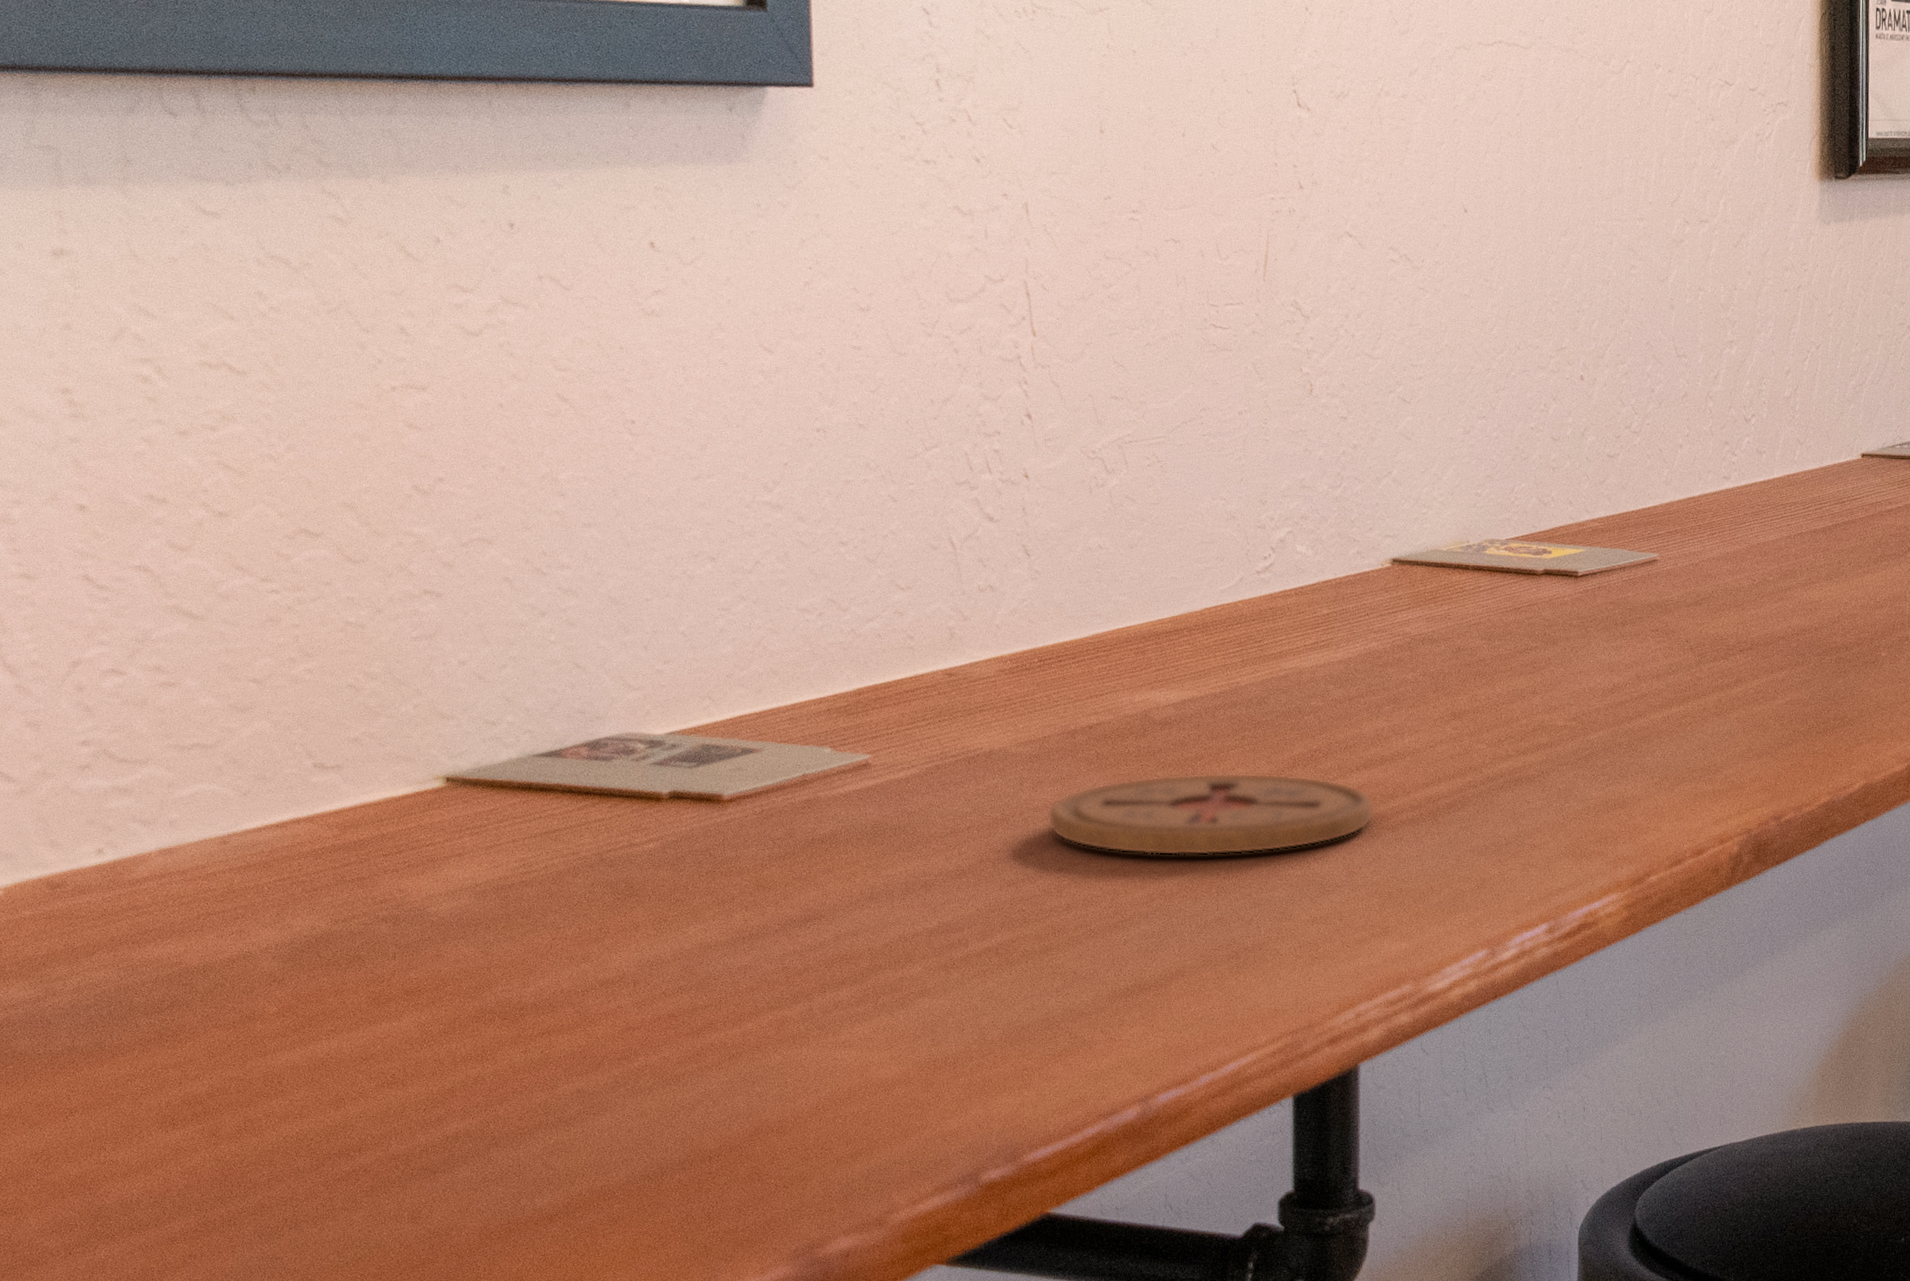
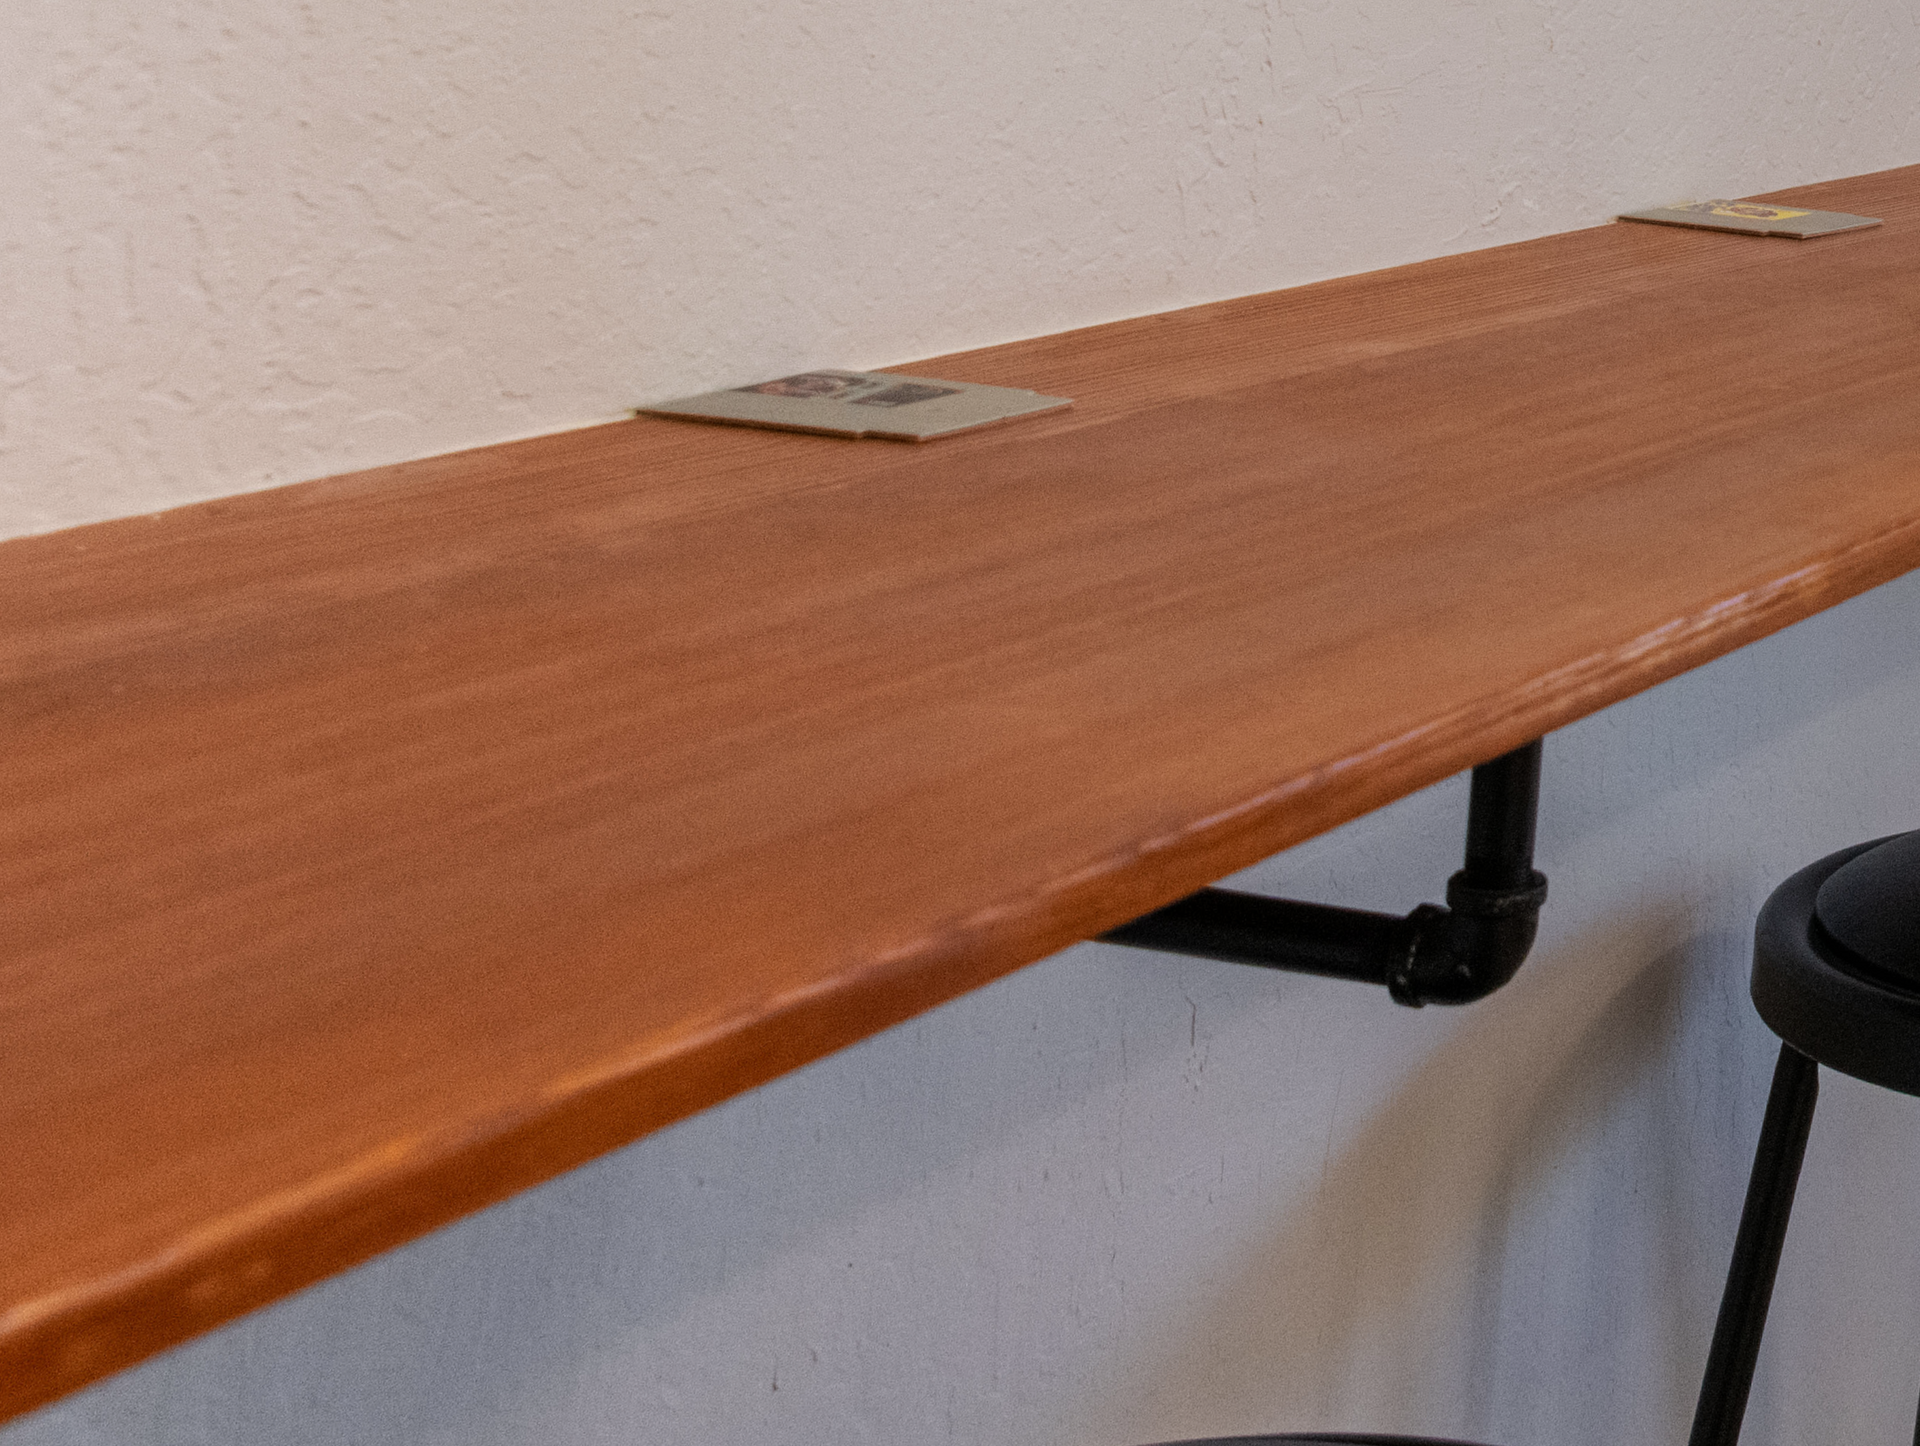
coaster: present [1047,772,1374,856] -> none [1247,427,1581,513]

